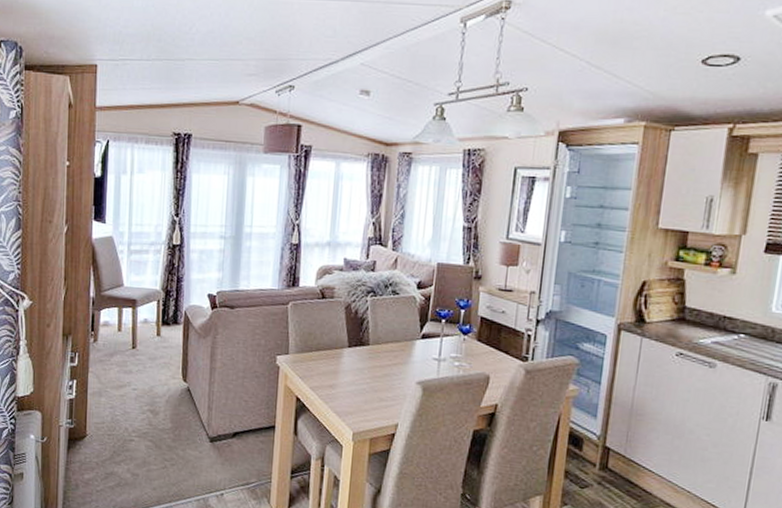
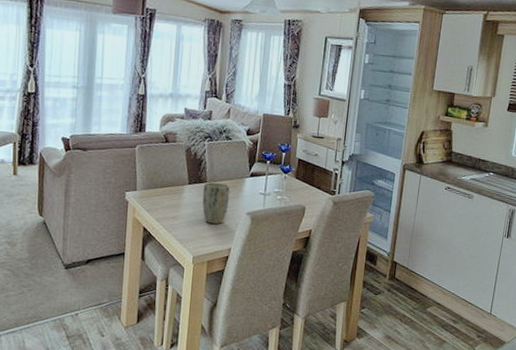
plant pot: none [364,344,397,395] -> present [202,182,230,224]

